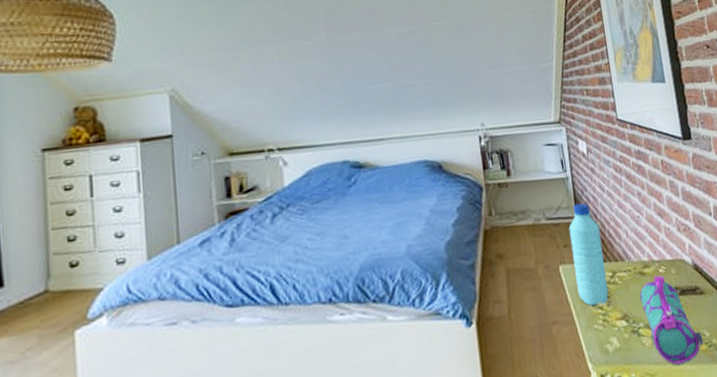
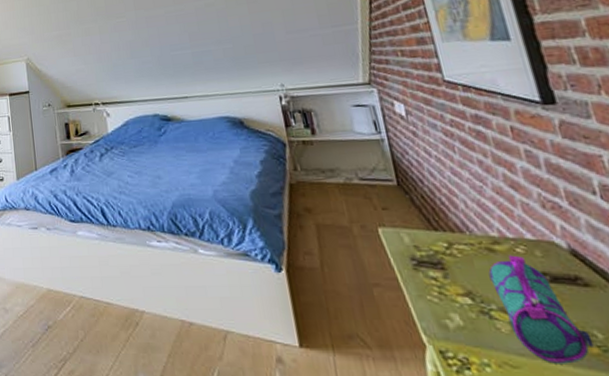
water bottle: present [568,203,609,306] -> none [387,166,445,276]

